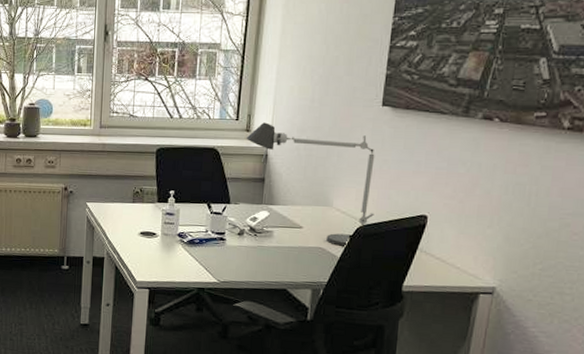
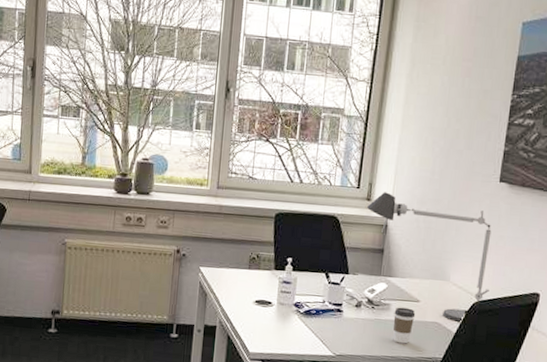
coffee cup: none [276,234,299,269] -> present [393,307,416,344]

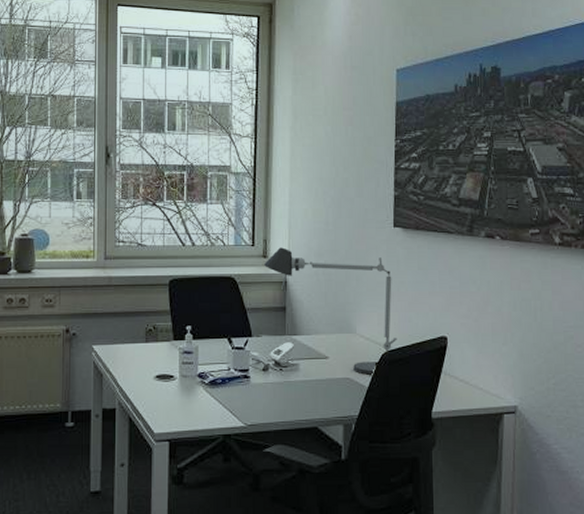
coffee cup: present [393,307,416,344] -> none [303,366,326,405]

